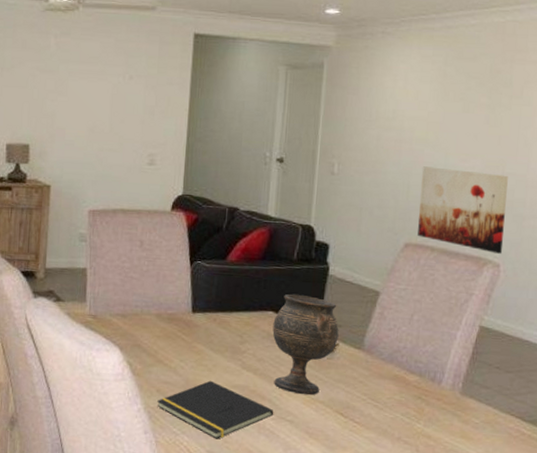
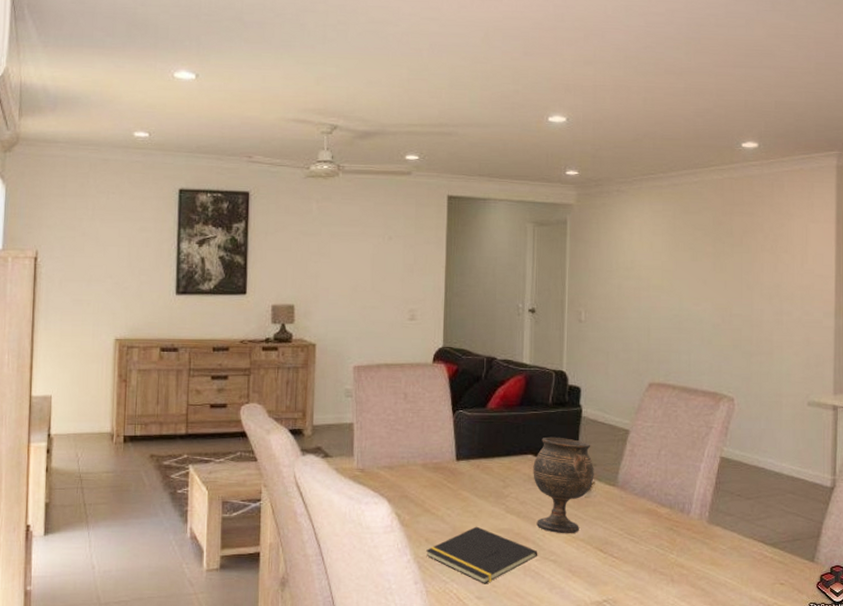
wall art: present [418,166,508,254] -> none [659,311,736,389]

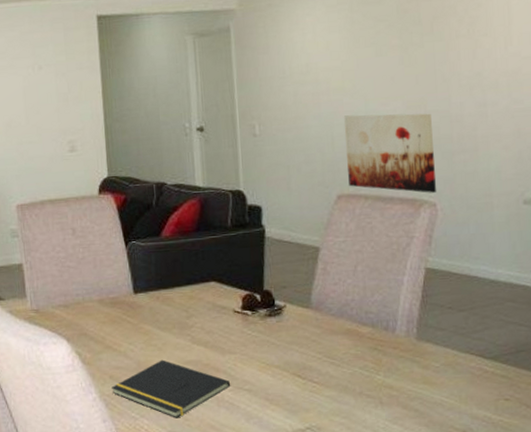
goblet: present [533,436,594,534] -> none [217,261,285,362]
wall art: none [659,311,736,389] -> present [343,113,437,193]

